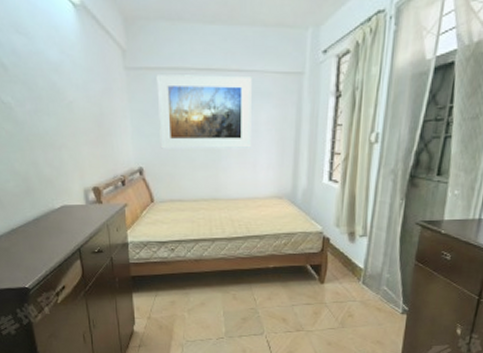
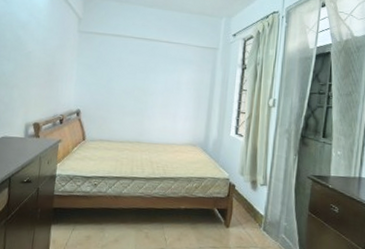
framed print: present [156,75,252,149] -> none [97,39,178,102]

